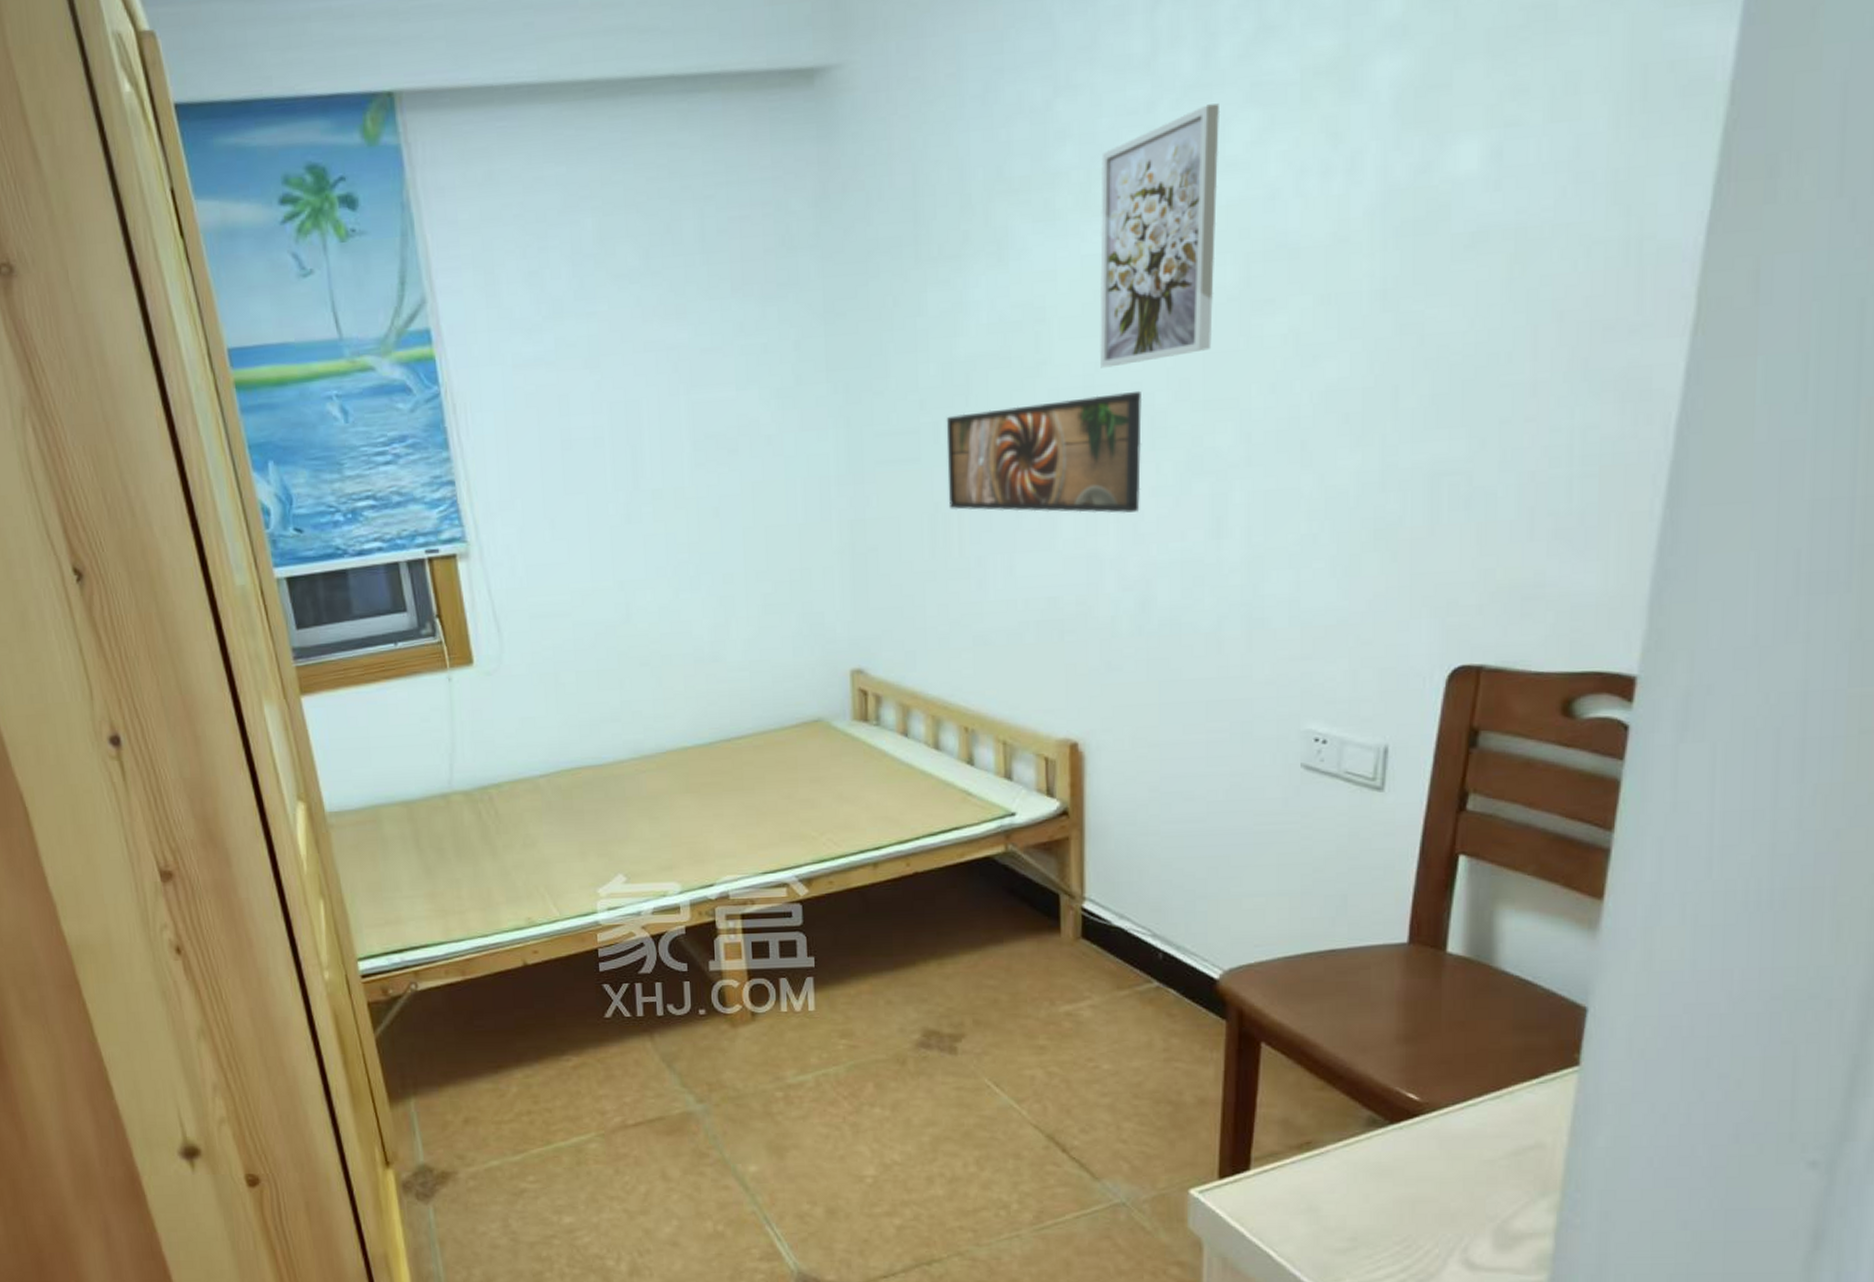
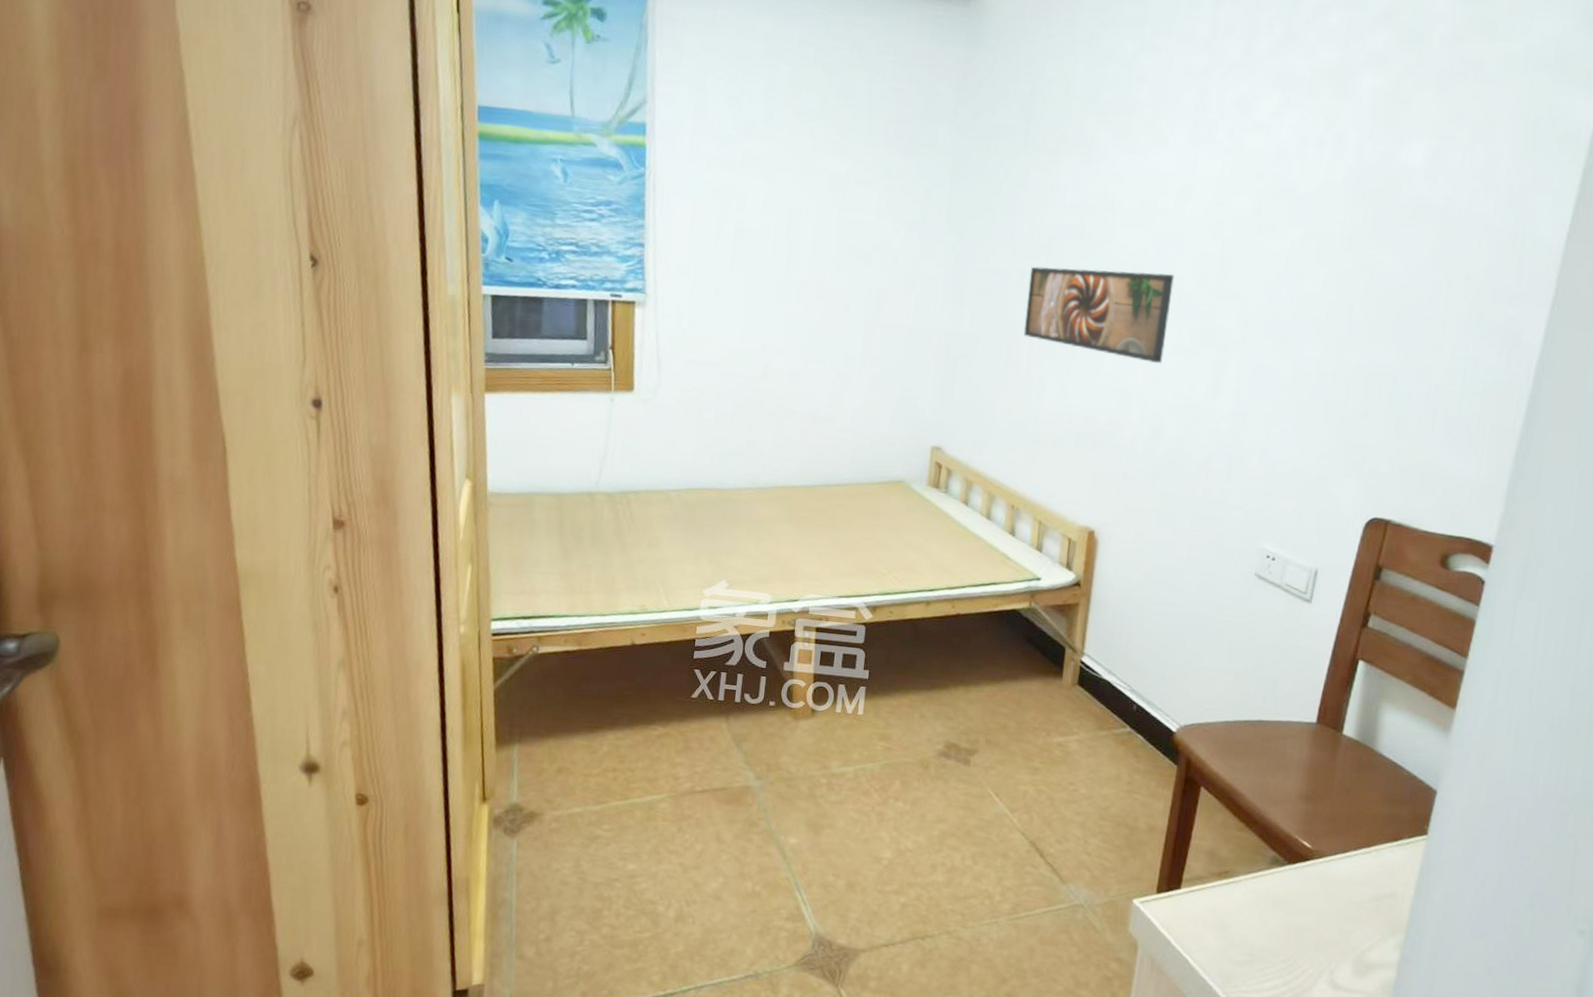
wall art: present [1100,103,1221,368] -> none [1147,80,1254,255]

